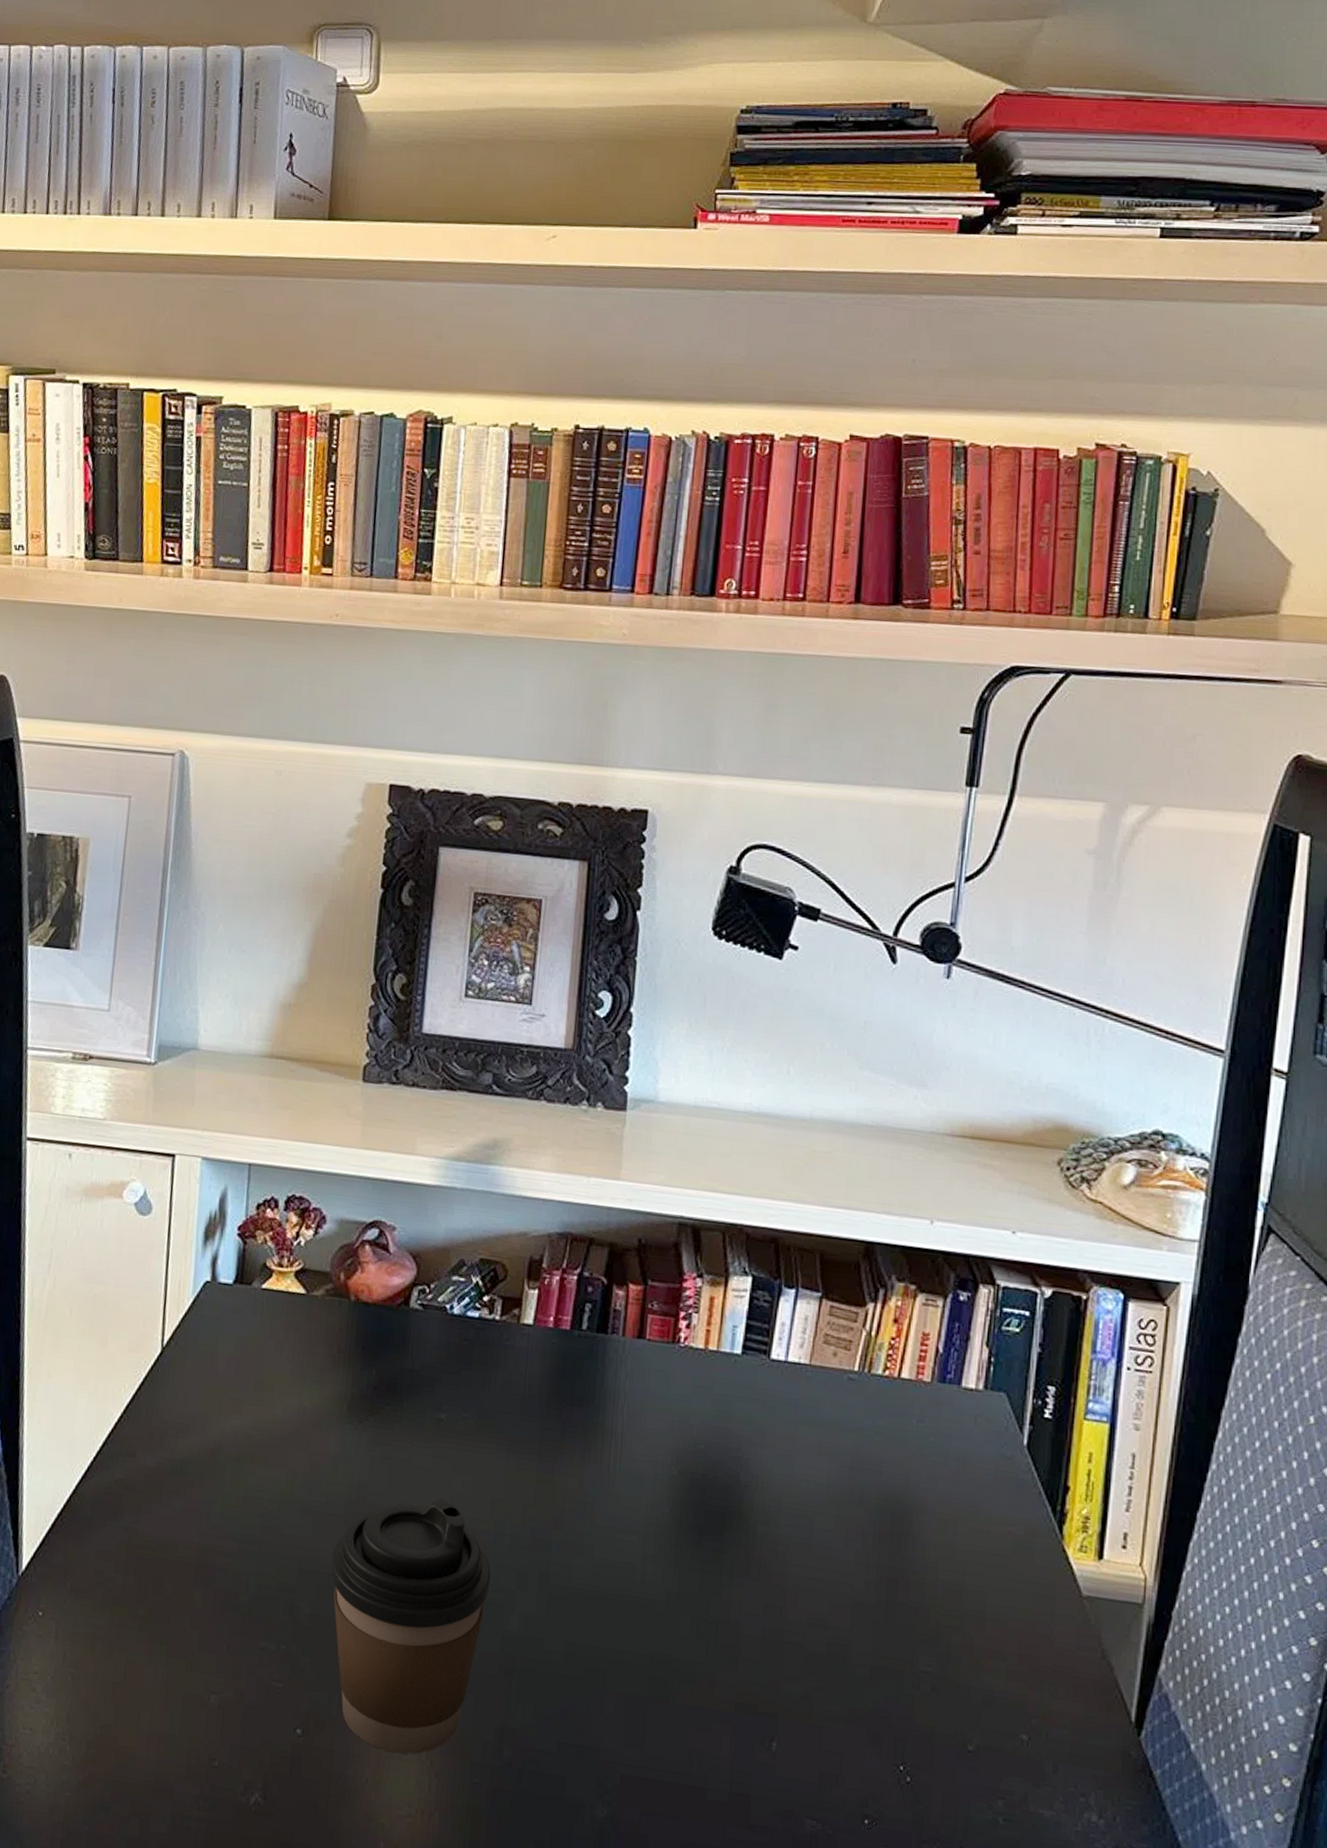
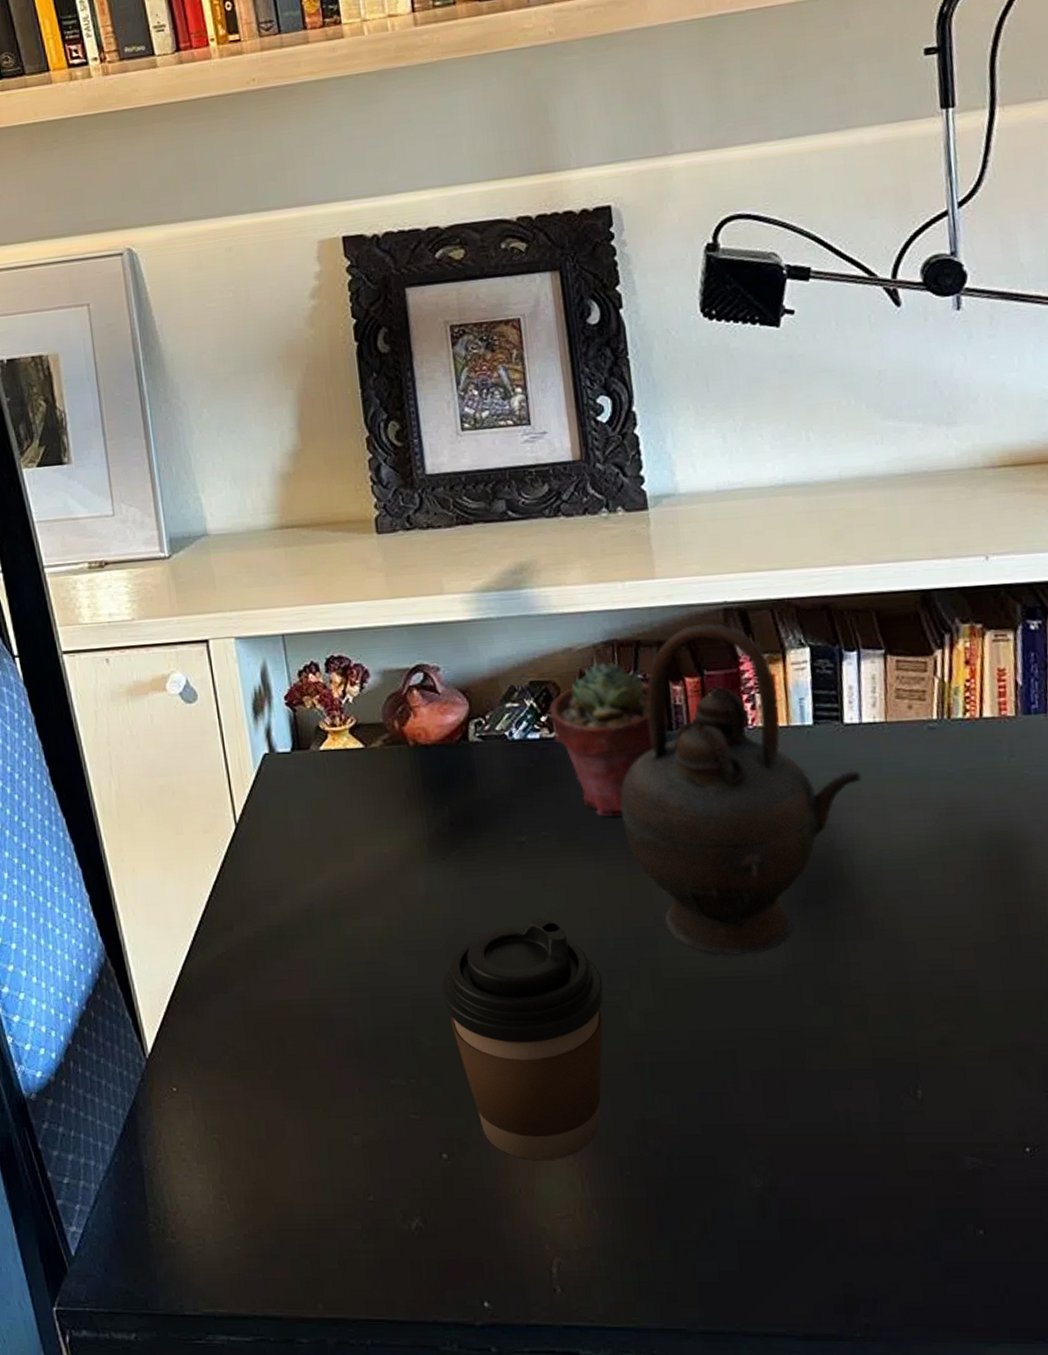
potted succulent: none [492,1252,608,1411] -> present [549,661,669,817]
teapot: none [542,1233,778,1576] -> present [620,623,862,956]

